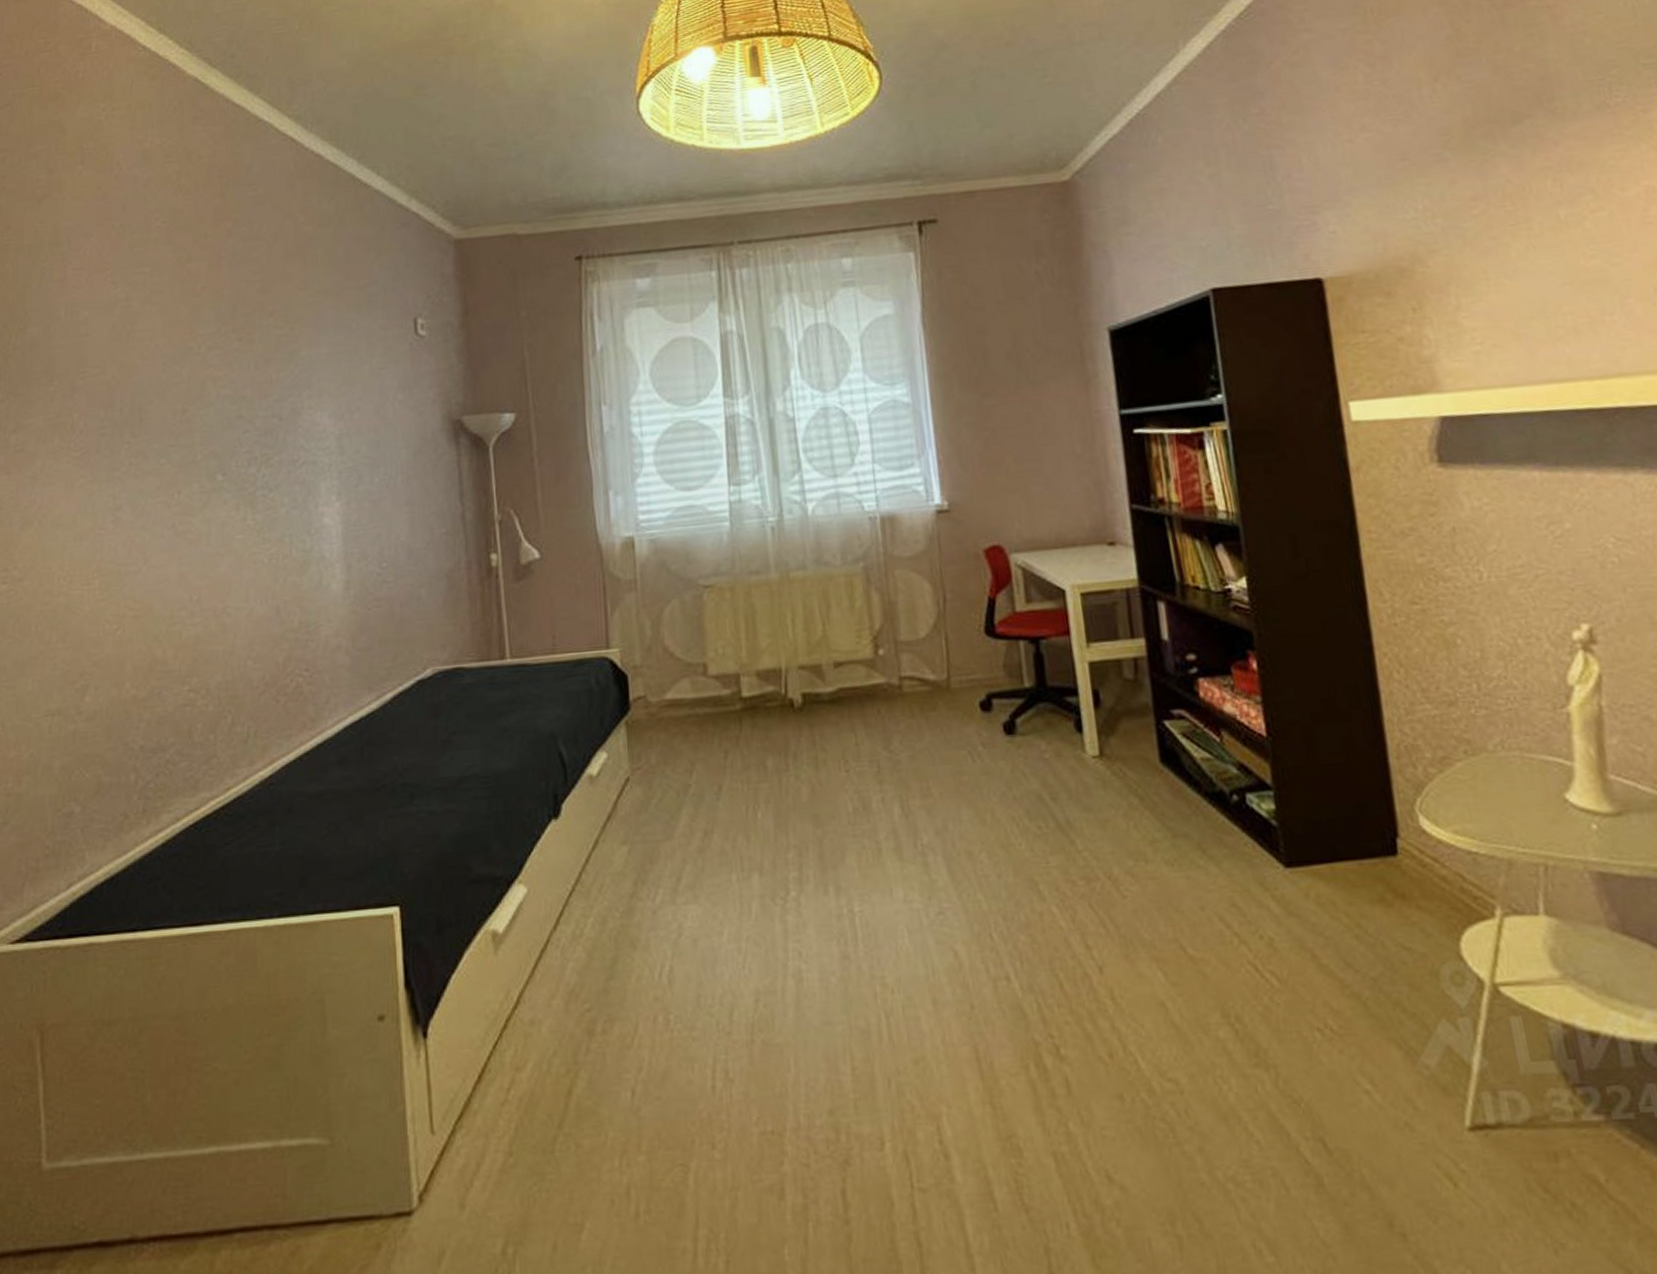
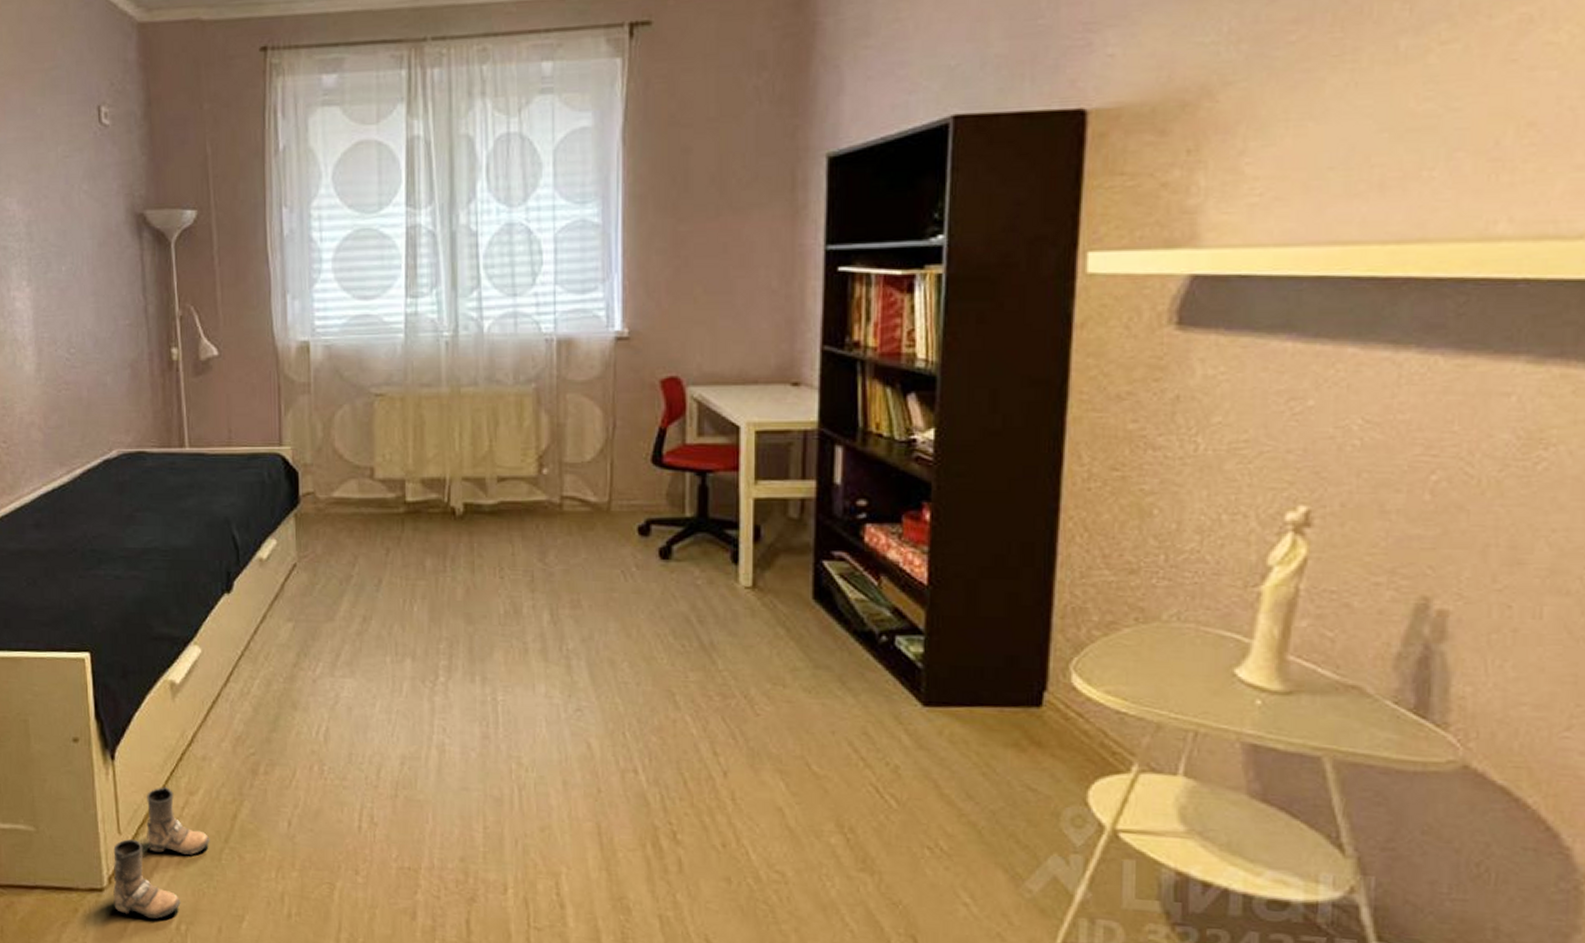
boots: none [425,1063,541,1243] -> present [113,786,210,919]

